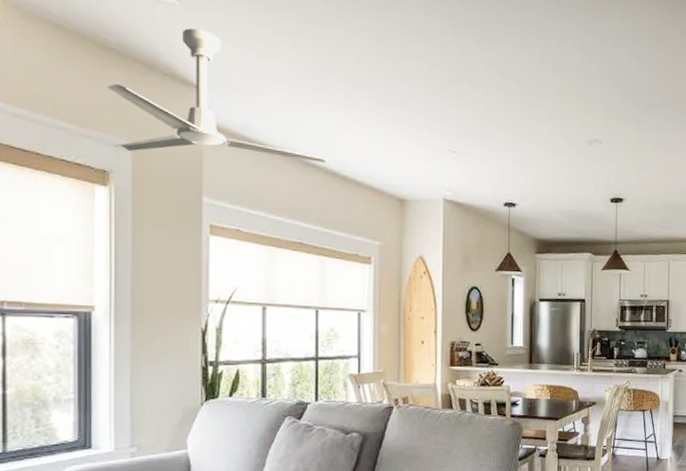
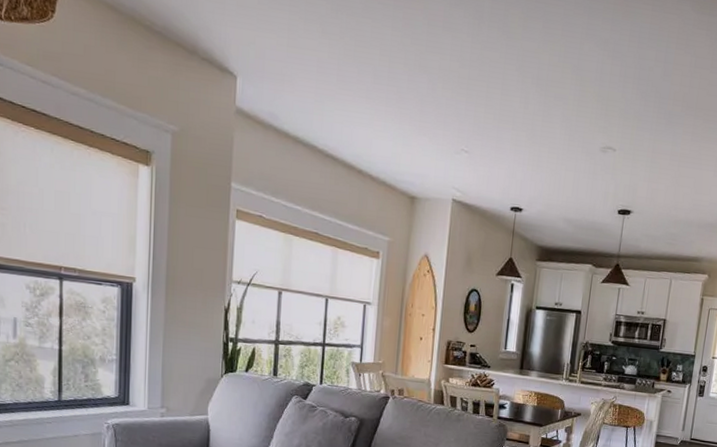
ceiling fan: present [107,28,328,163] -> none [152,13,347,156]

